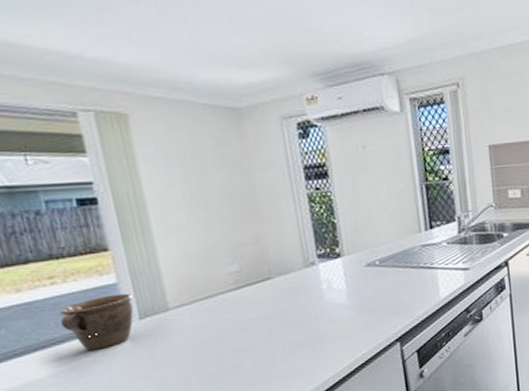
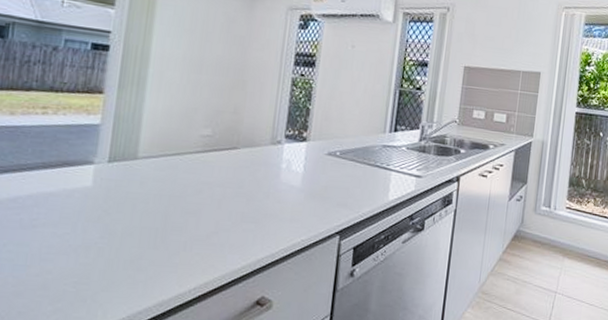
mug: present [59,293,134,351] -> none [36,134,111,184]

